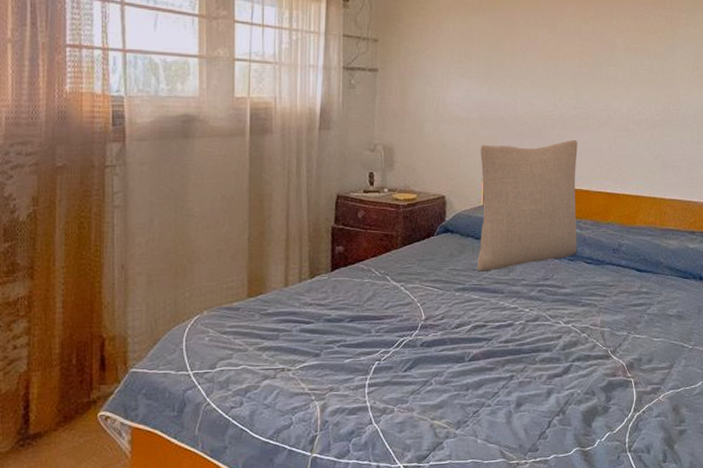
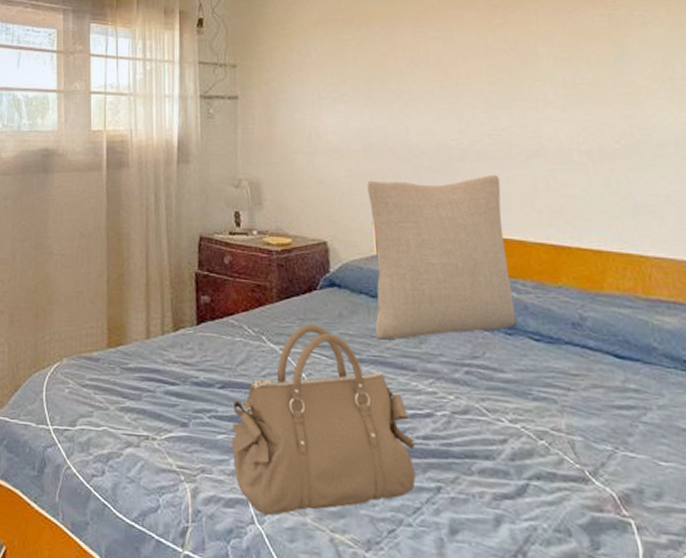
shoulder bag: none [356,263,498,416] -> present [231,323,416,516]

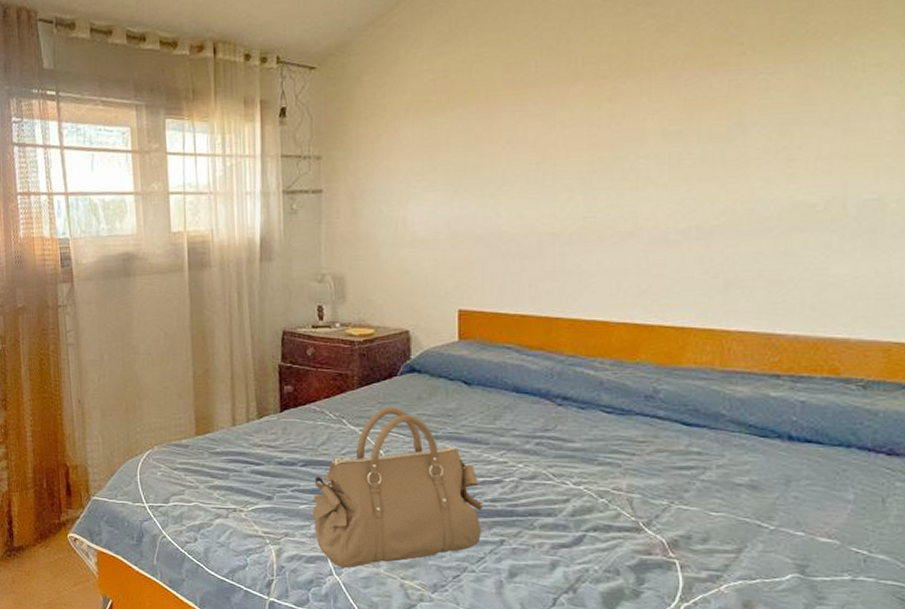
pillow: present [367,174,518,340] -> none [452,257,592,418]

